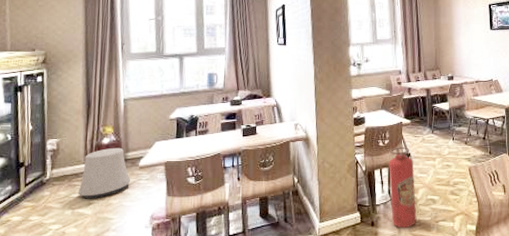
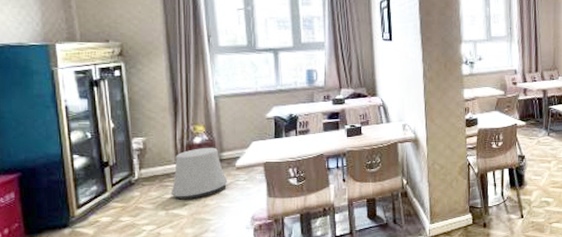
fire extinguisher: present [389,147,417,229] -> none [502,149,530,230]

